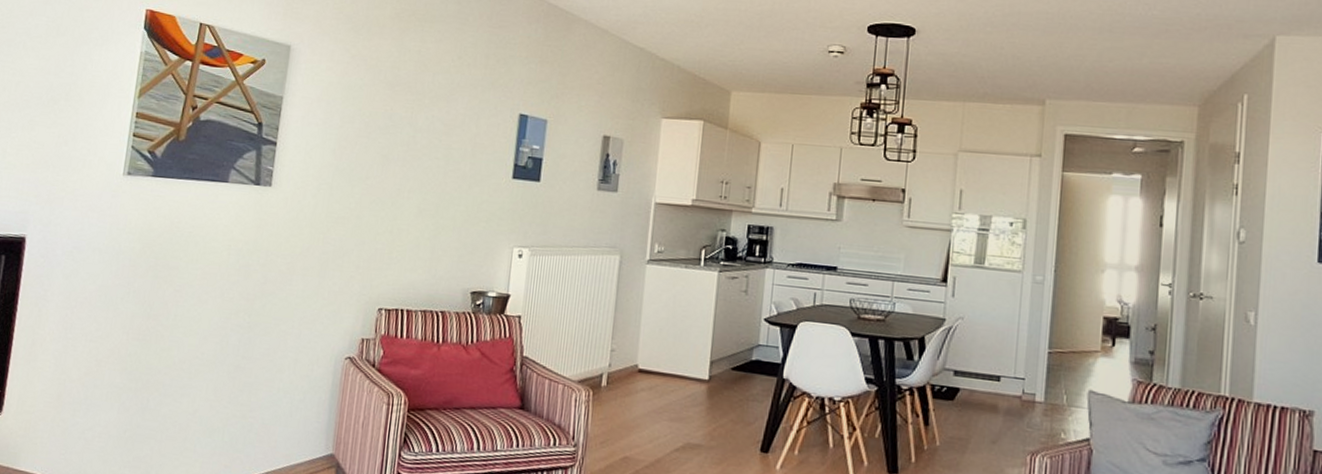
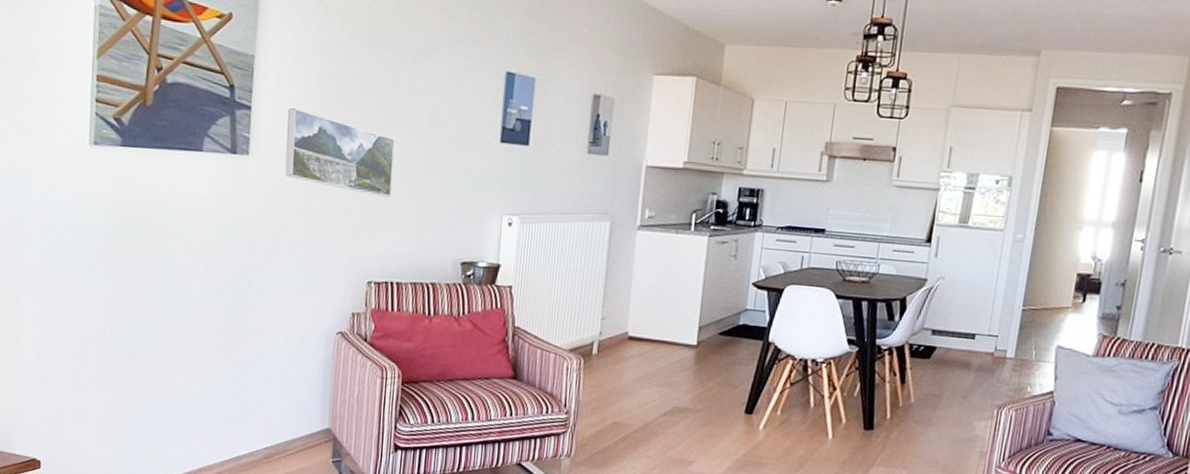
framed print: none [304,144,411,228] -> present [284,108,395,198]

